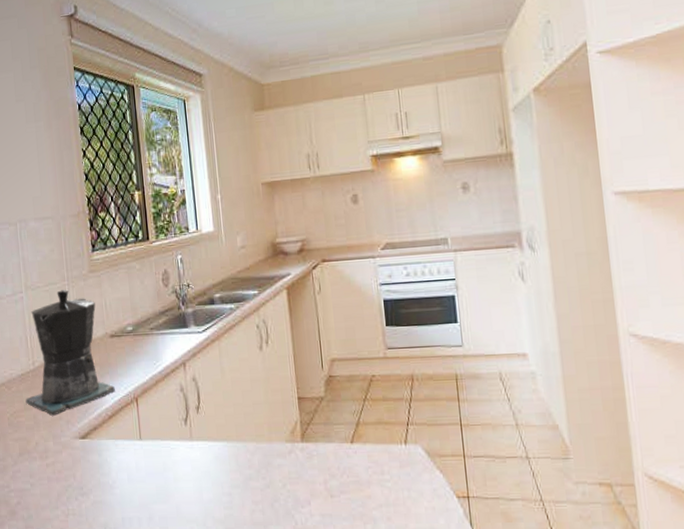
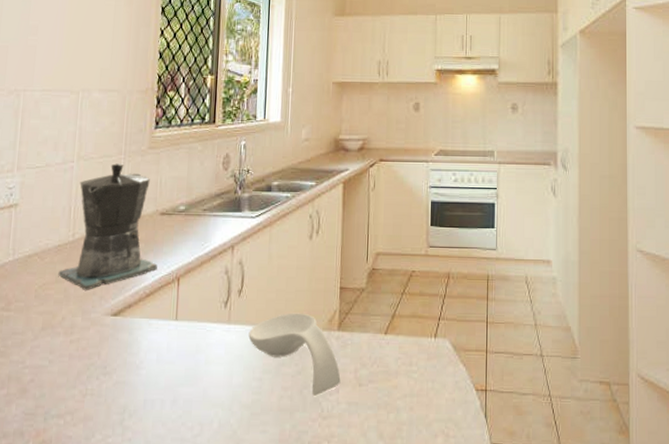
spoon rest: none [212,426,311,509] -> present [248,313,341,396]

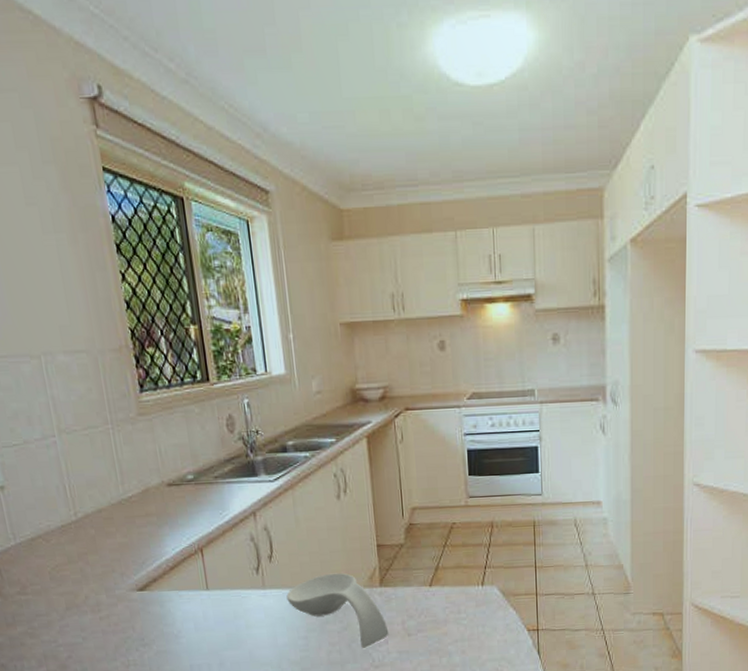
coffee maker: present [58,163,157,290] -> none [68,434,176,569]

